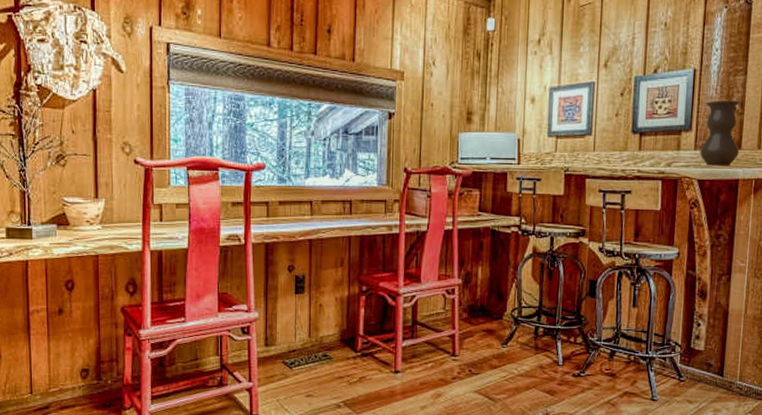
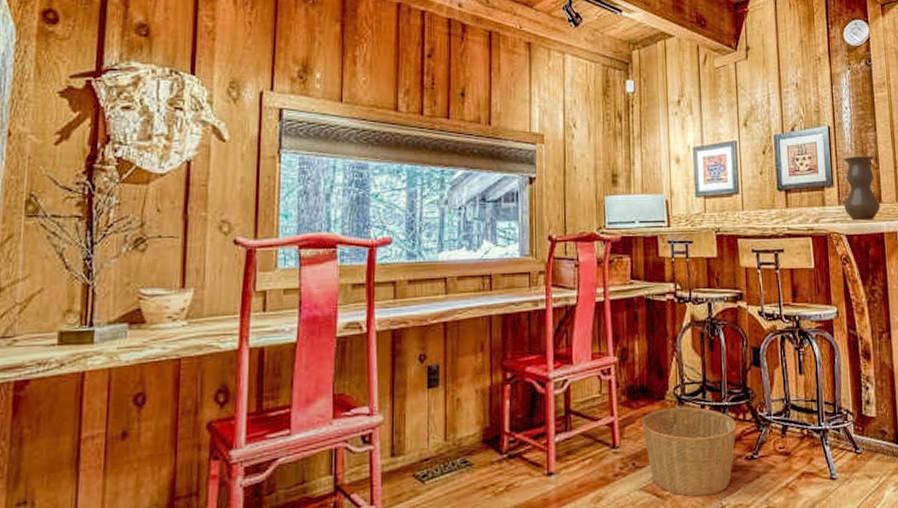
basket: none [480,326,567,403] -> present [642,406,737,497]

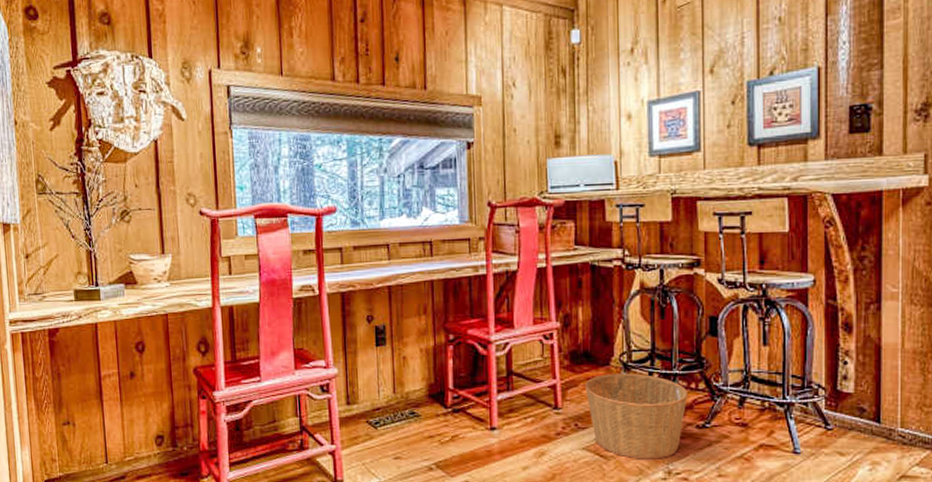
vase: present [843,156,880,221] -> none [832,99,880,178]

